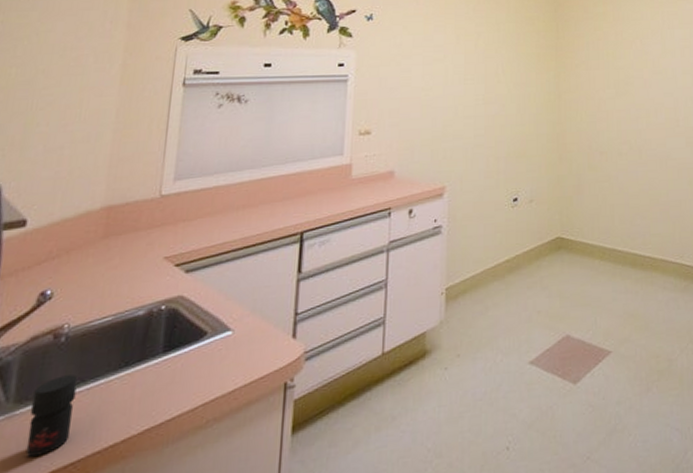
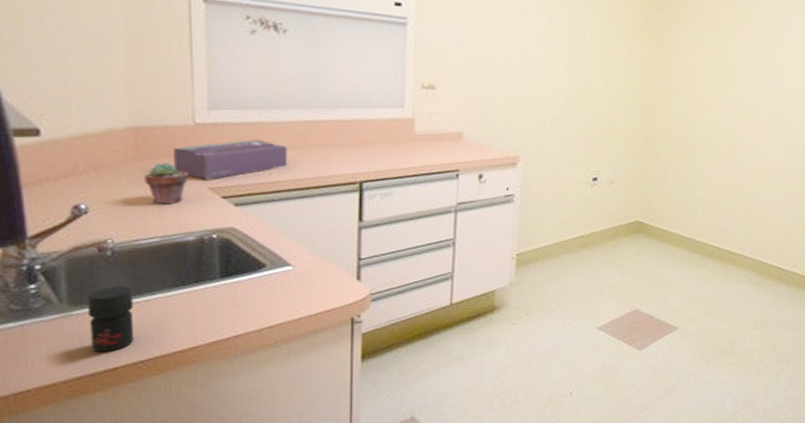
potted succulent: none [108,236,149,280] -> present [144,162,189,205]
tissue box: none [136,203,239,250] -> present [174,139,288,180]

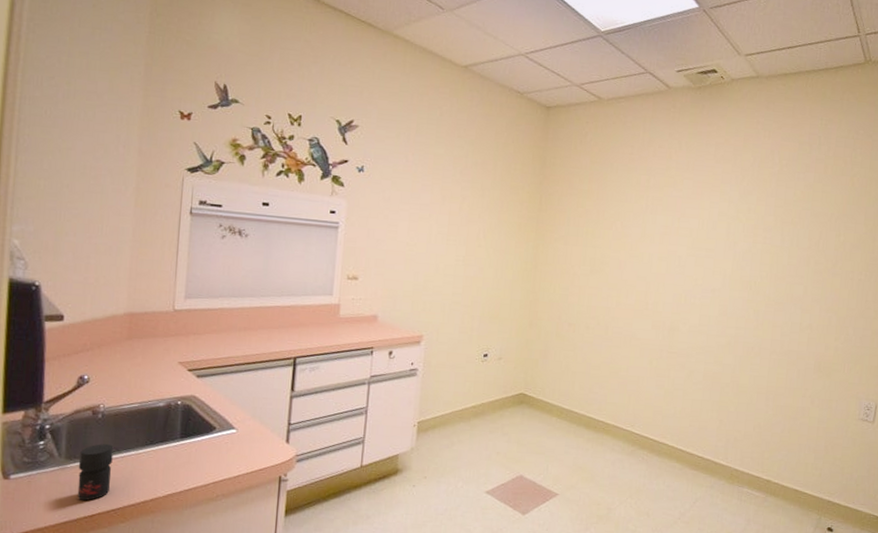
potted succulent: present [144,162,189,205] -> none [132,341,166,376]
tissue box: present [174,139,288,180] -> none [155,322,241,356]

